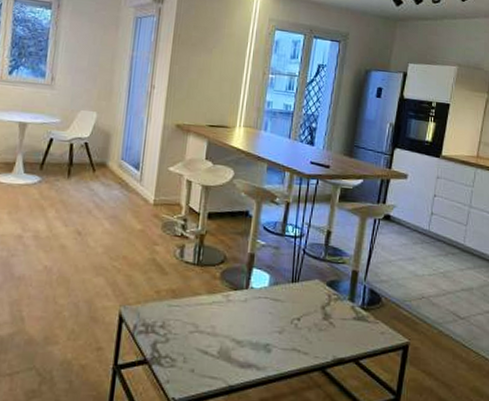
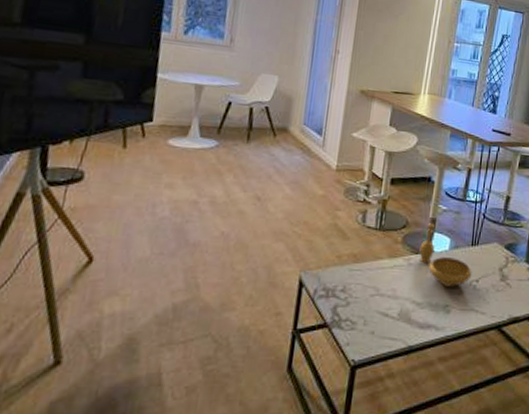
decorative bowl: none [238,258,293,325] -> present [419,223,472,287]

